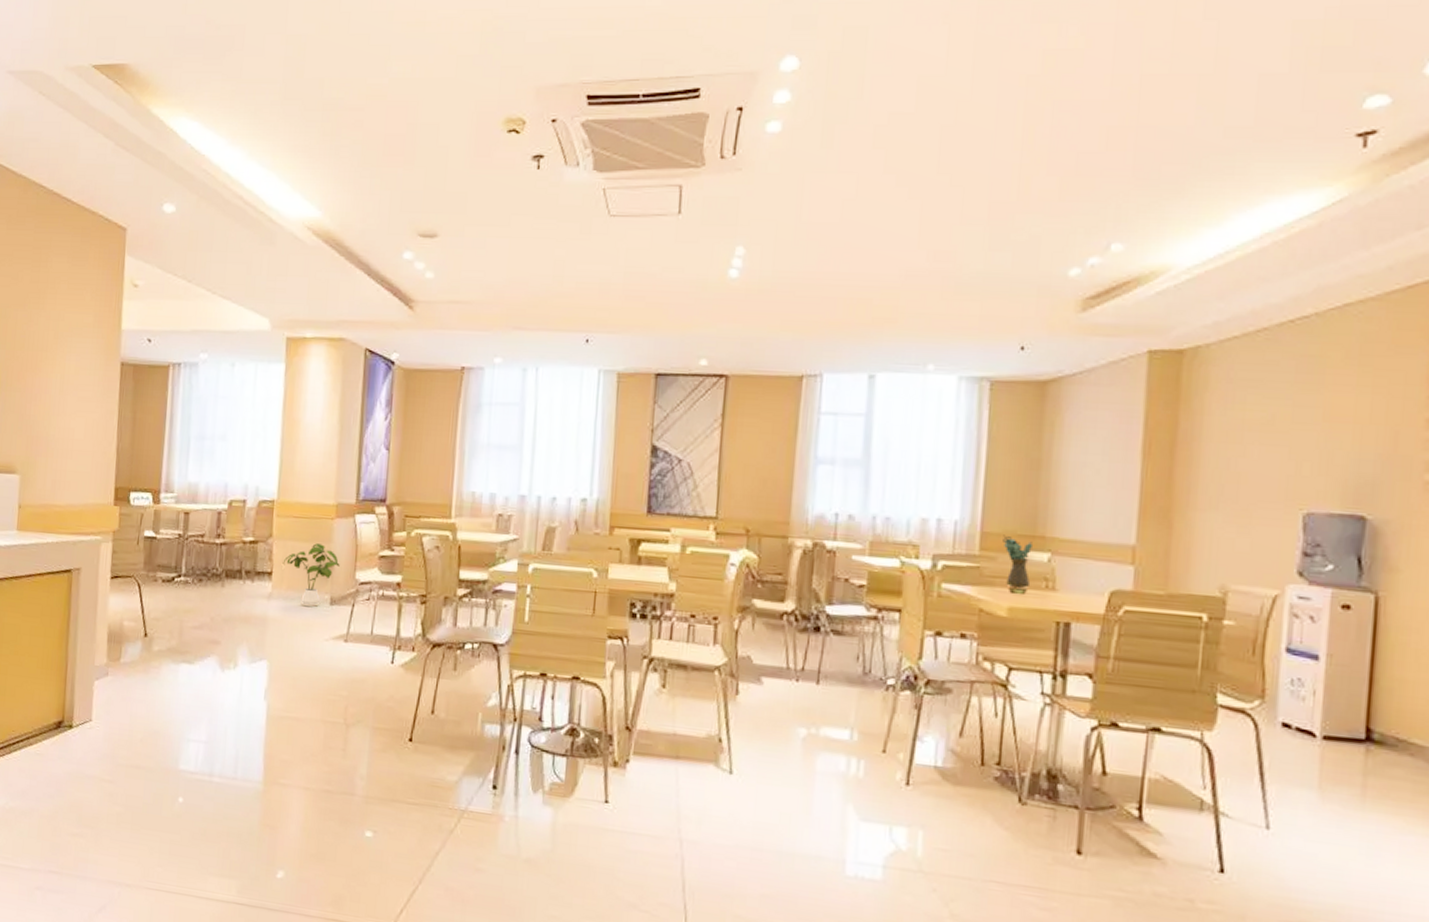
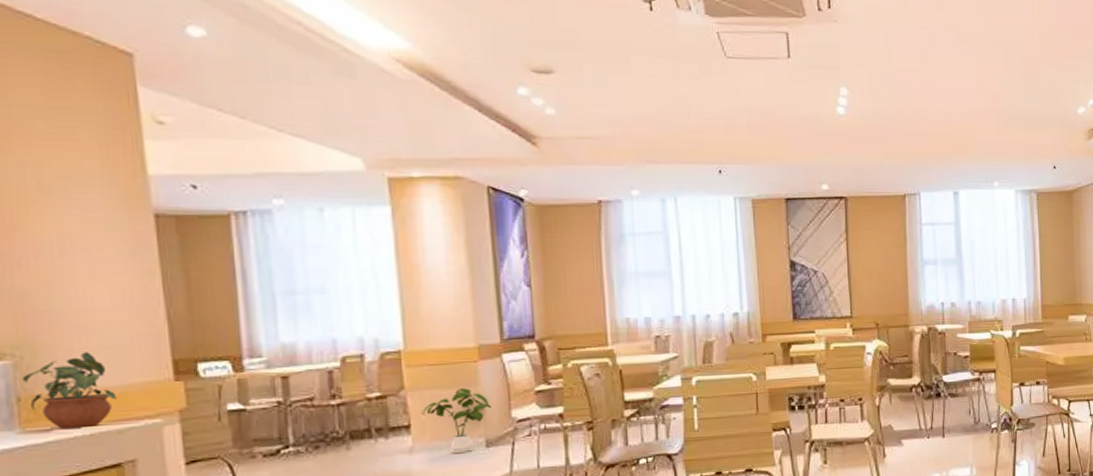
potted plant: none [24,473,77,537] -> present [23,352,117,430]
vase: present [1003,534,1032,596] -> none [1056,305,1076,348]

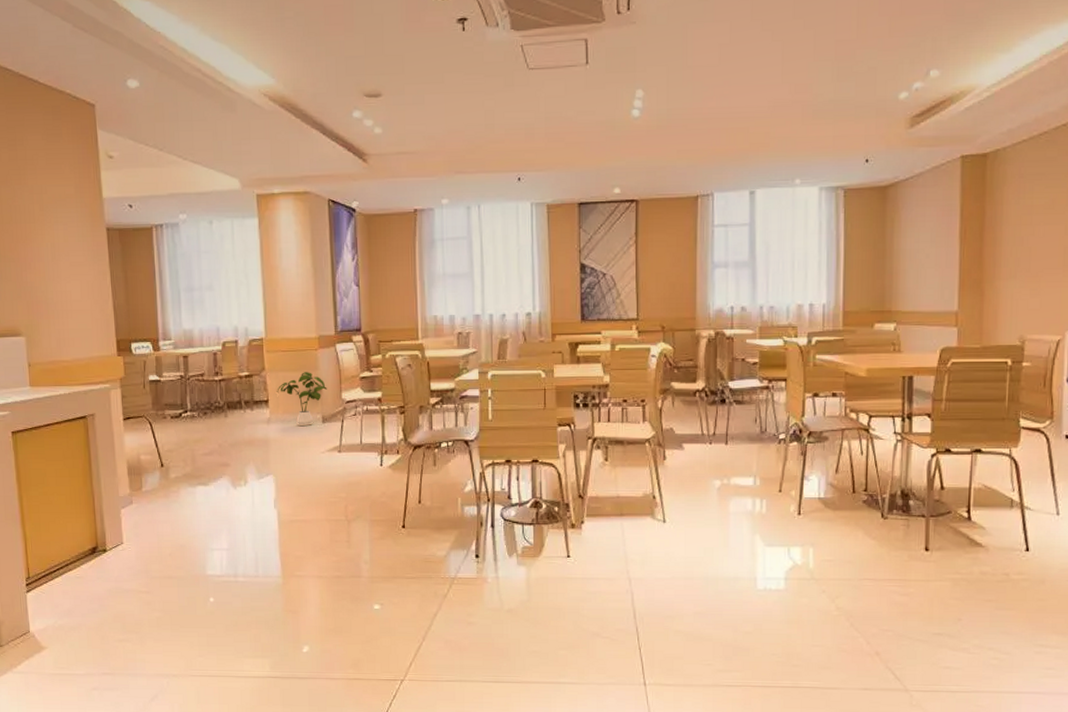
potted plant: present [23,352,117,430] -> none [32,332,84,389]

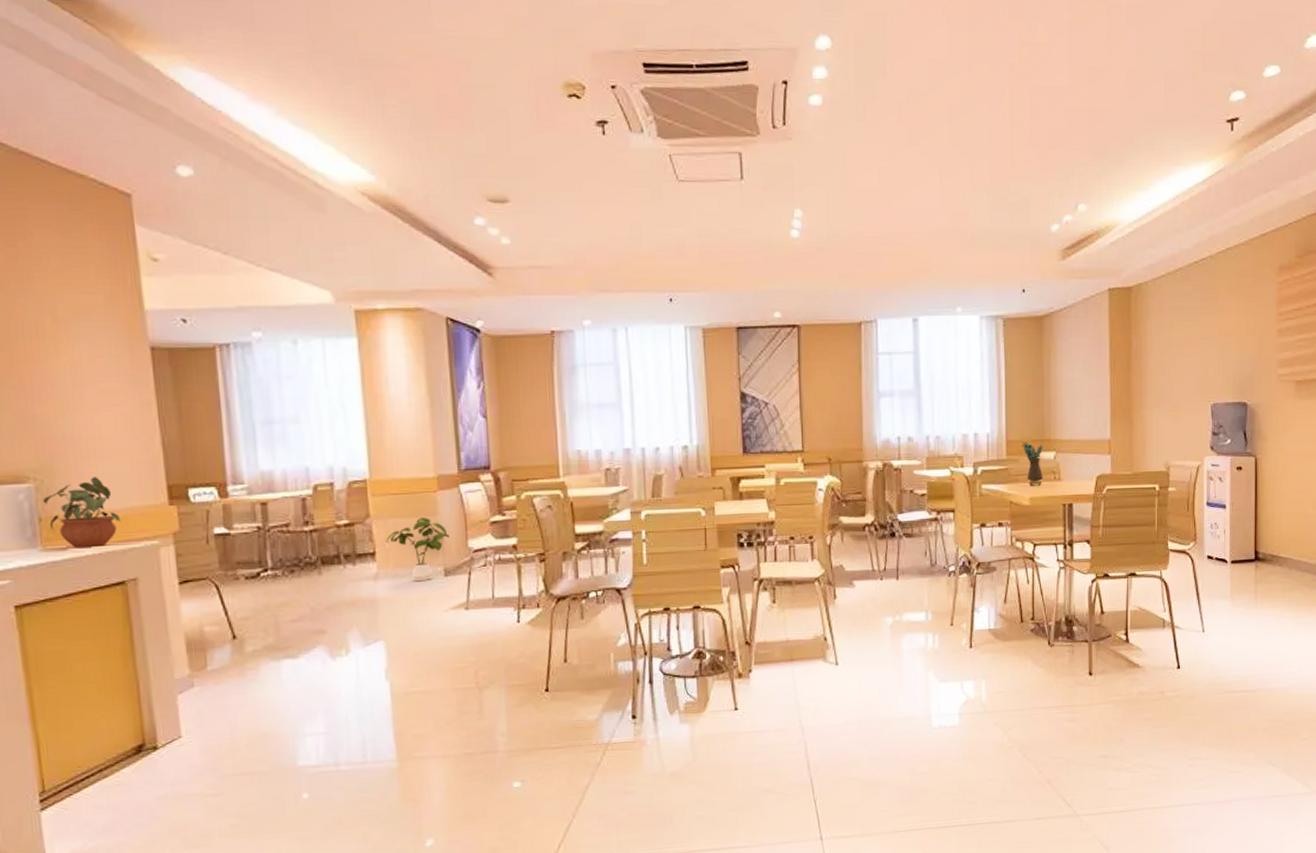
potted plant: none [32,332,84,389] -> present [43,477,121,549]
vase: none [860,312,882,359] -> present [1022,441,1044,487]

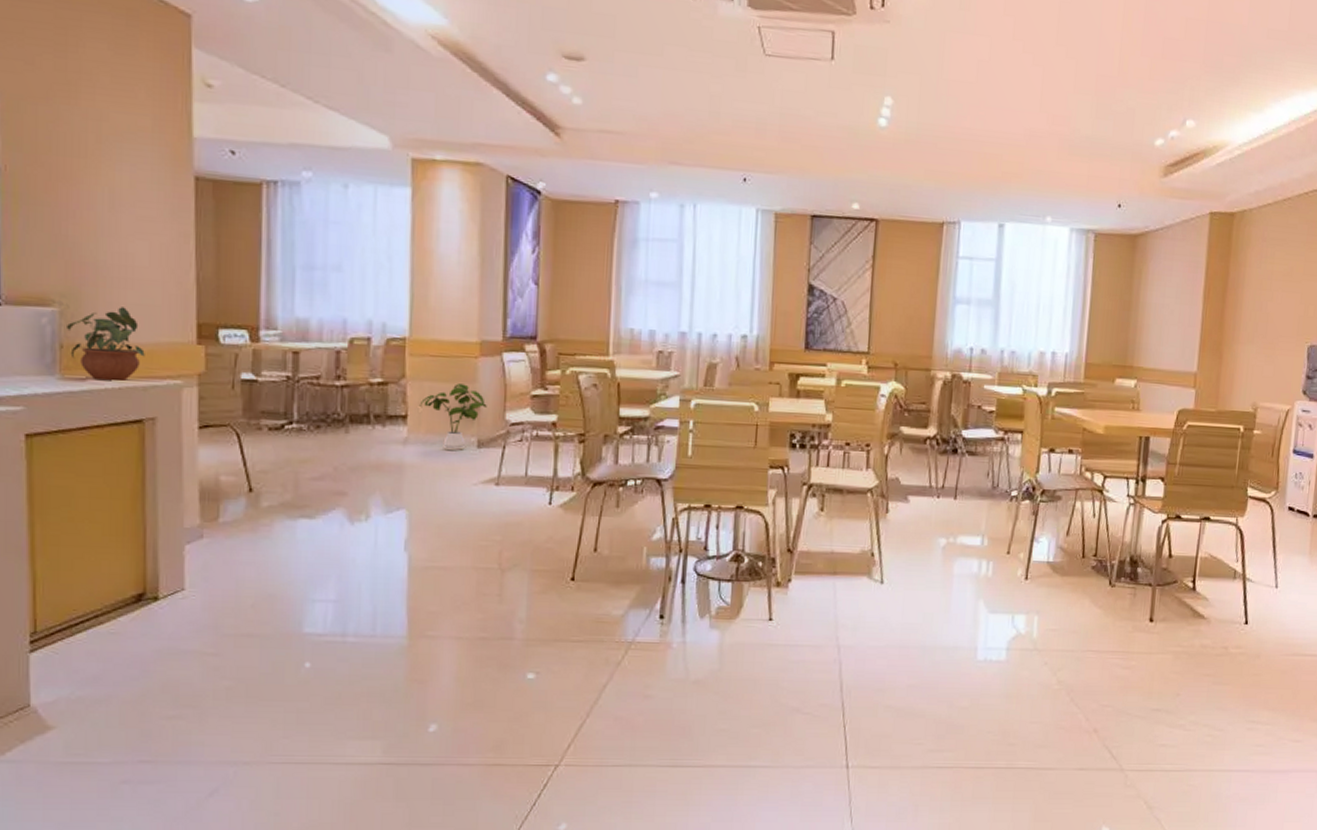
vase: present [1022,441,1044,487] -> none [1102,365,1124,416]

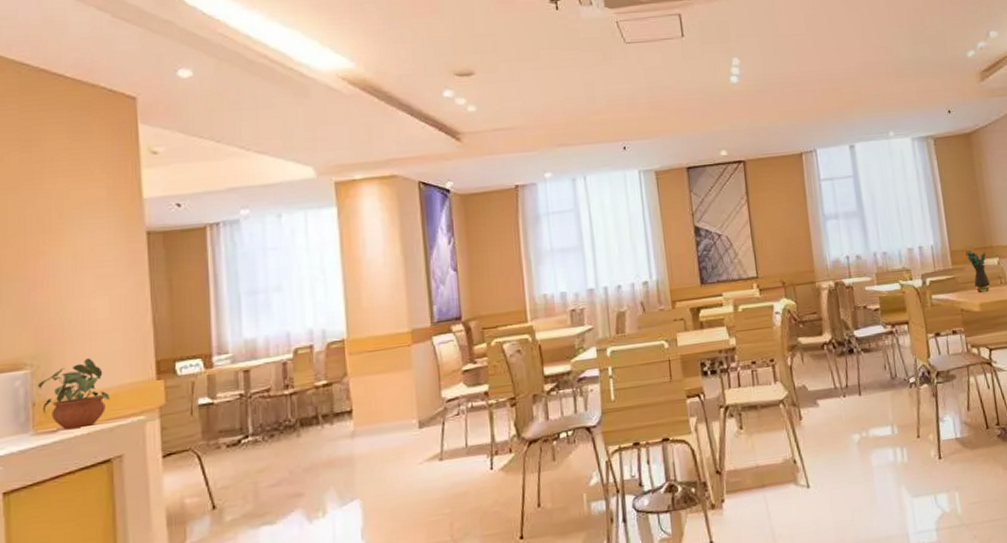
house plant: present [419,384,487,451] -> none [362,372,424,436]
vase: none [1102,365,1124,416] -> present [965,250,991,294]

